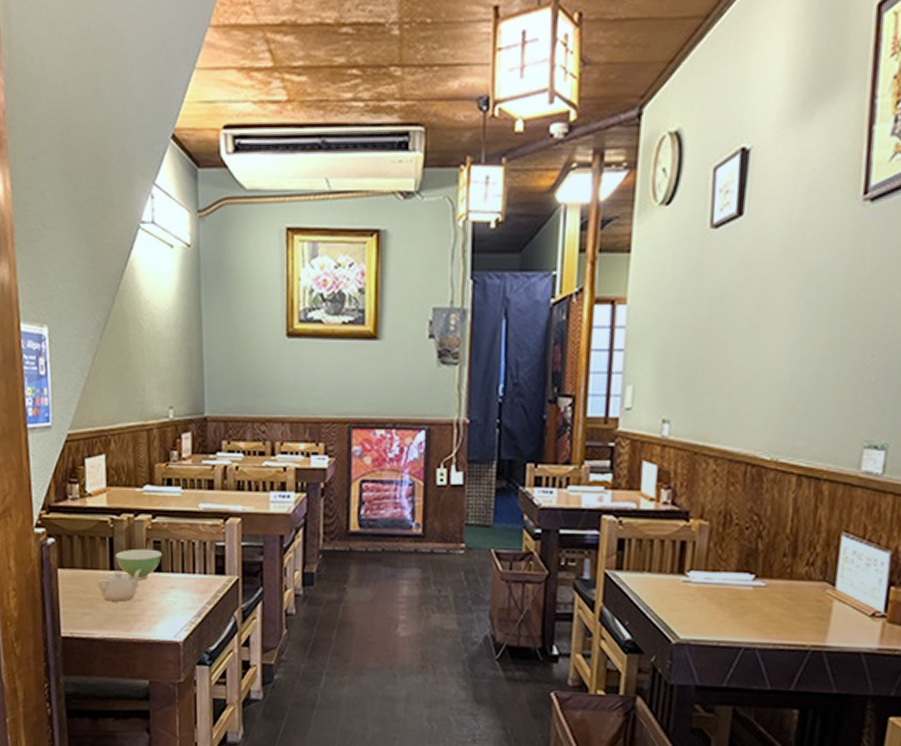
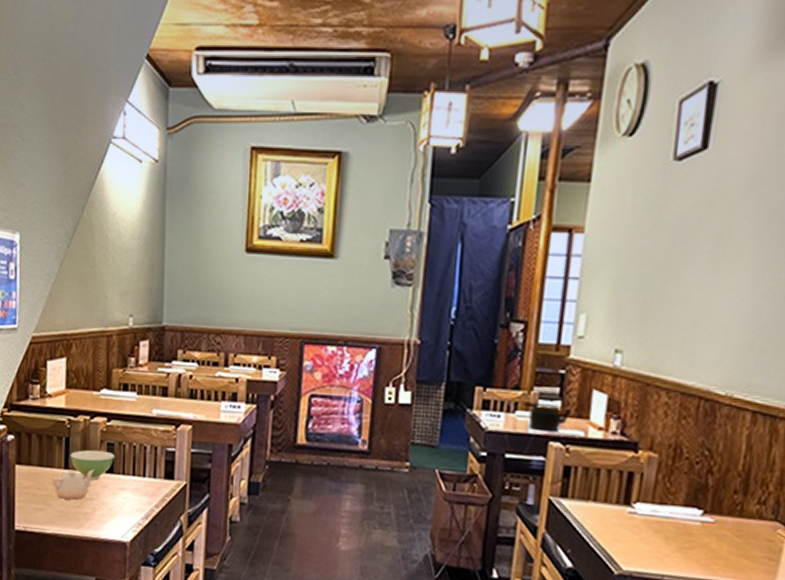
teapot: none [575,476,623,506] -> present [523,401,572,433]

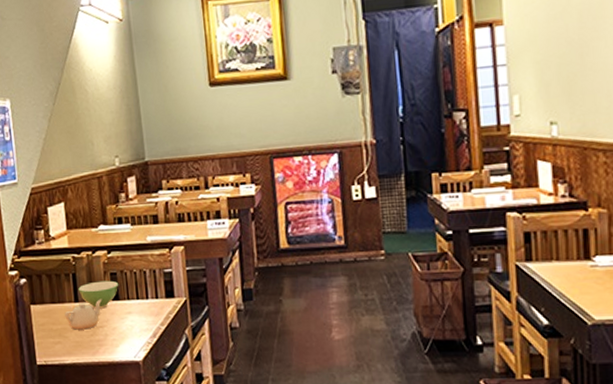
teapot: present [523,401,572,433] -> none [477,178,522,205]

